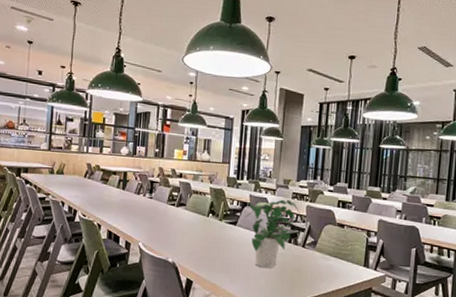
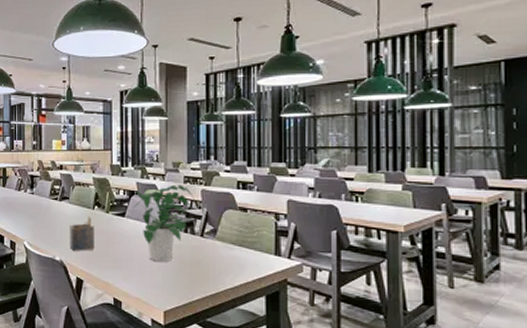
napkin holder: none [183,223,208,255] -> present [70,217,95,251]

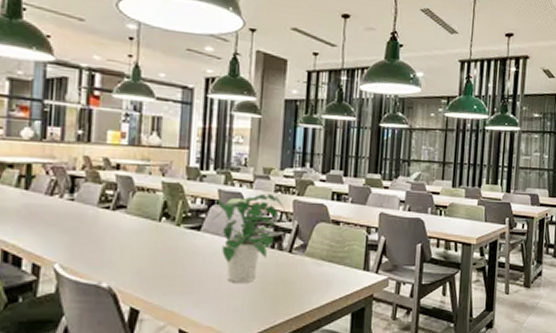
napkin holder: present [70,217,95,251] -> none [123,230,160,274]

